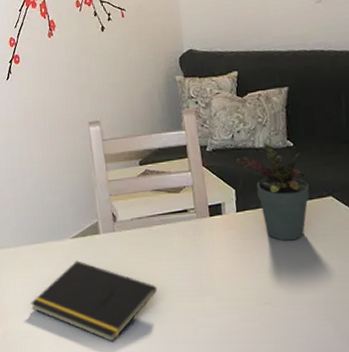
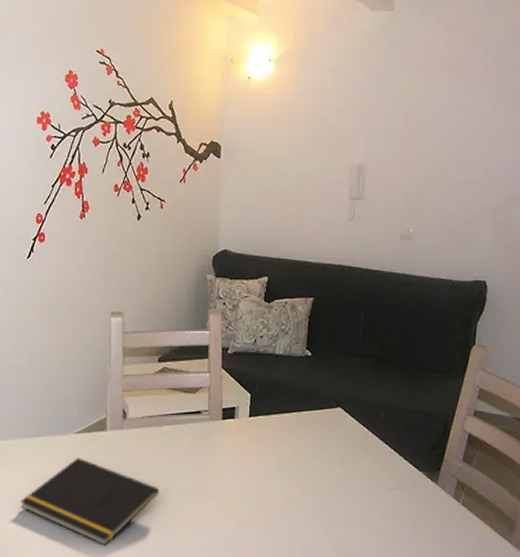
potted plant: present [236,144,310,241] -> none [255,351,320,449]

